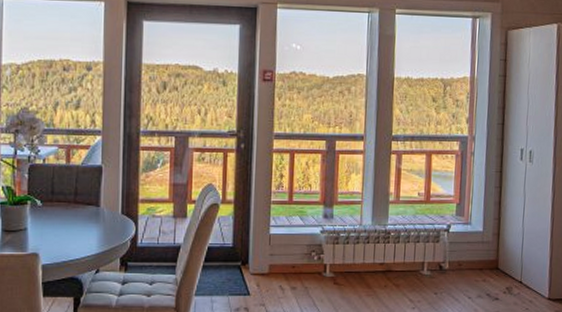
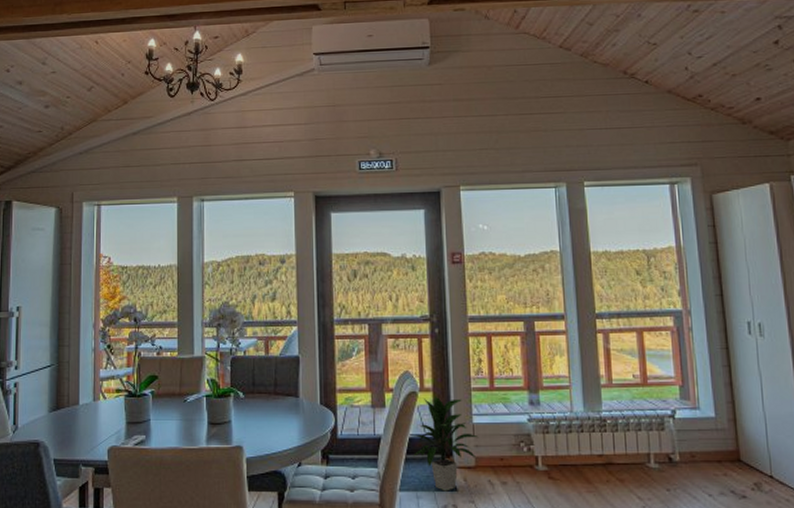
indoor plant: none [210,208,274,296] -> present [411,396,479,491]

